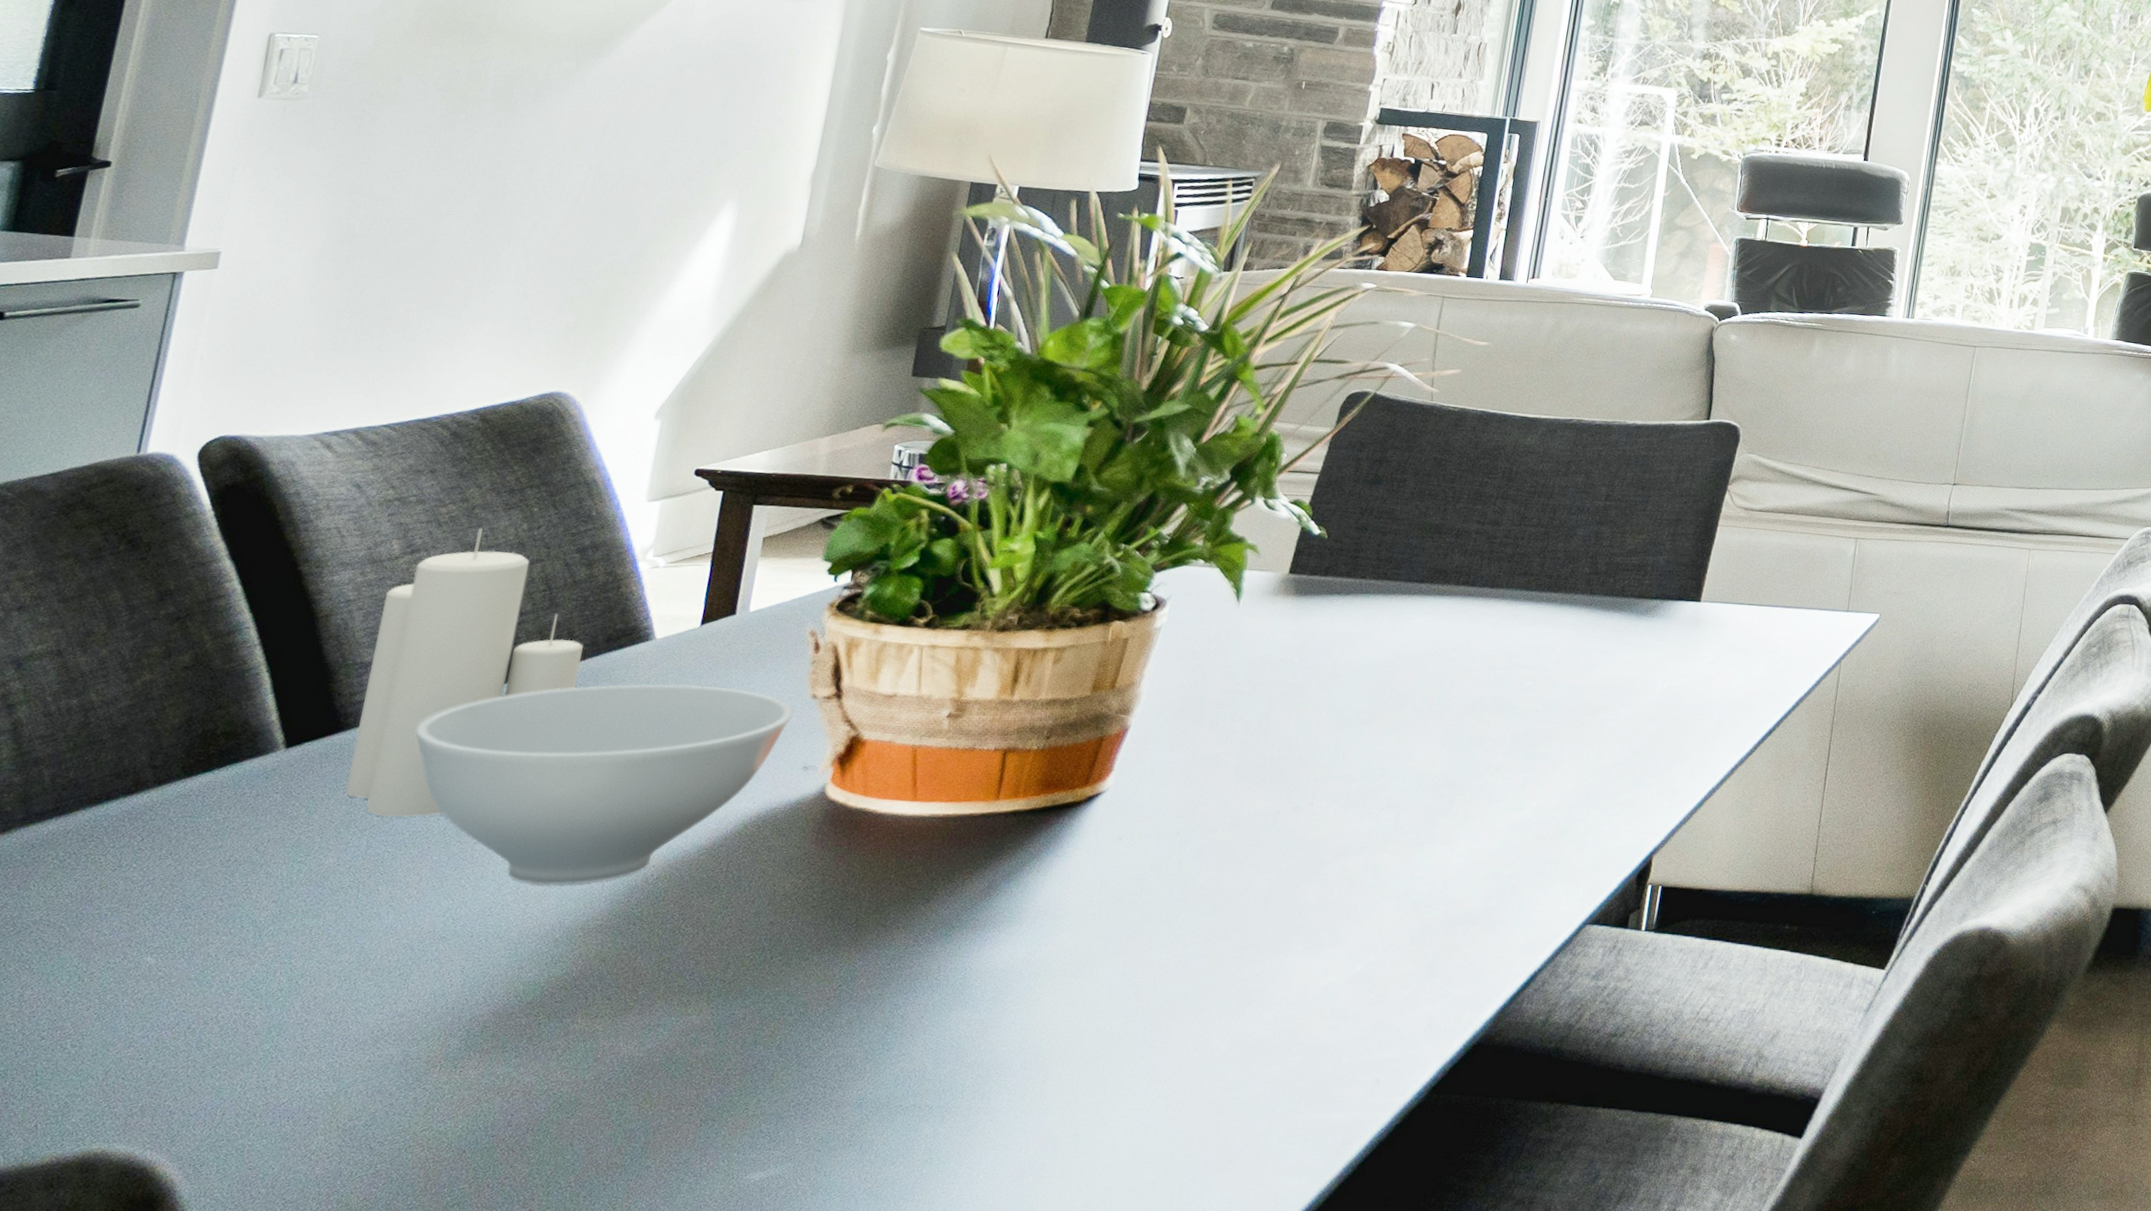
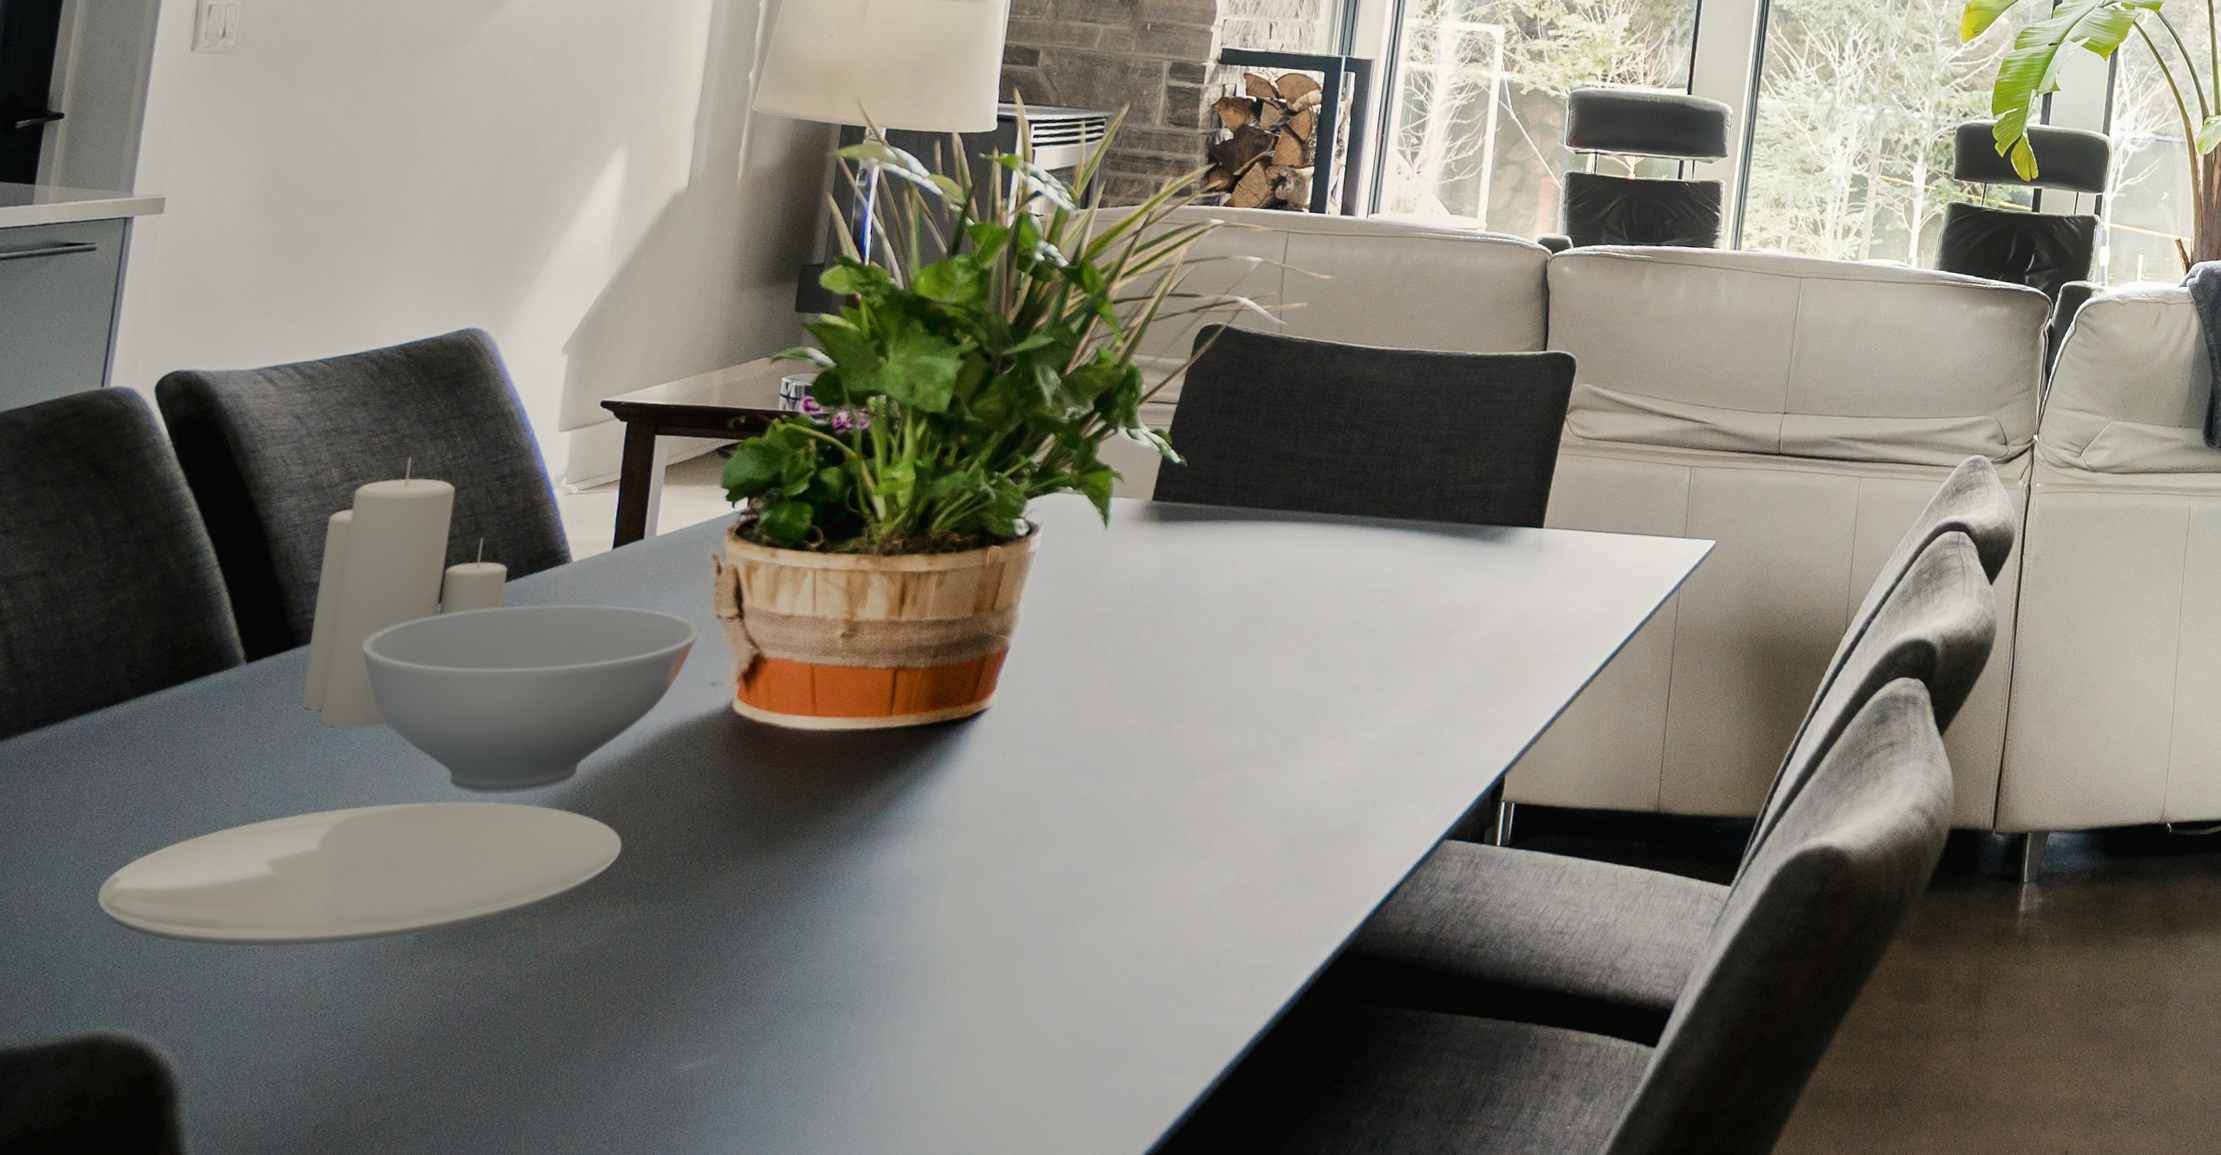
plate: none [101,894,697,1055] -> present [97,801,623,947]

